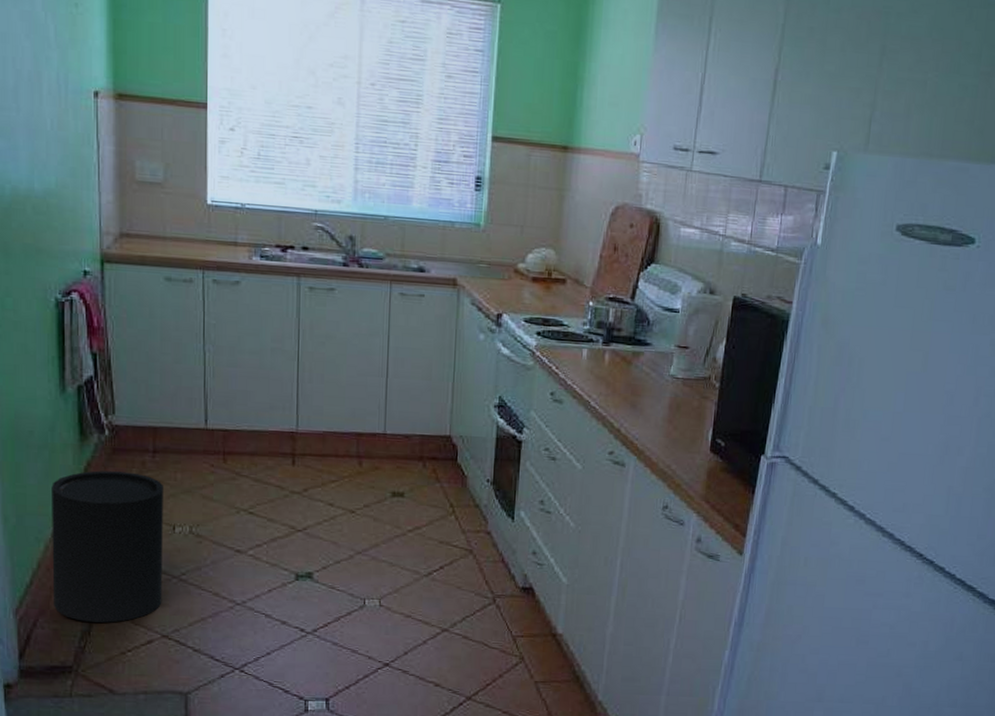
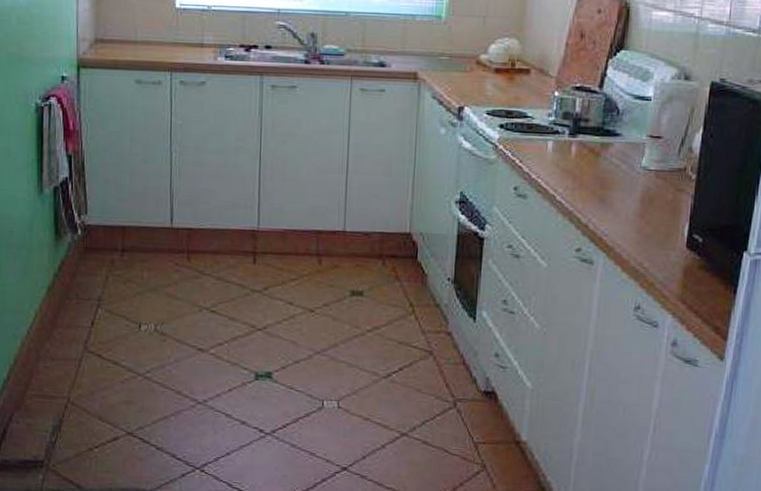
trash can: present [51,470,164,623] -> none [27,269,132,419]

